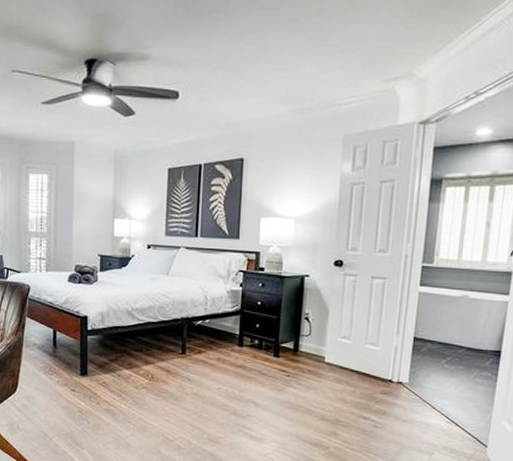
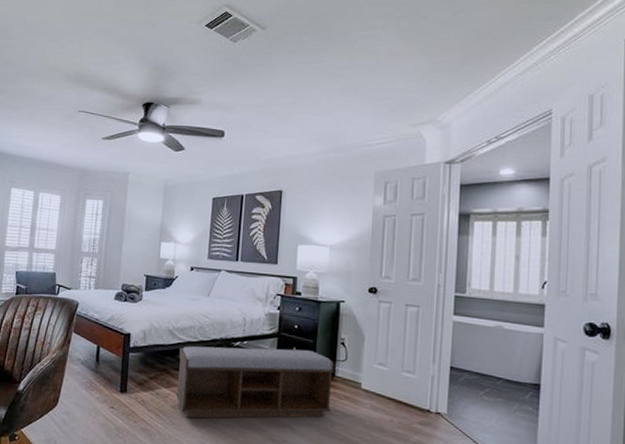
bench: none [138,326,298,398] -> present [176,346,335,418]

